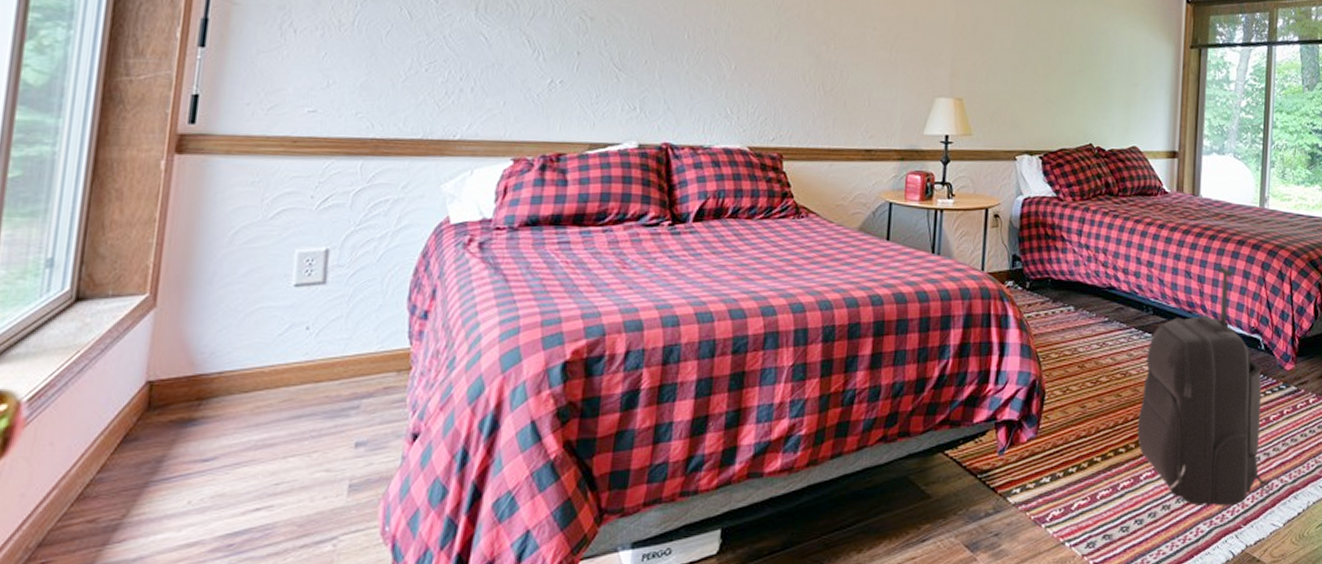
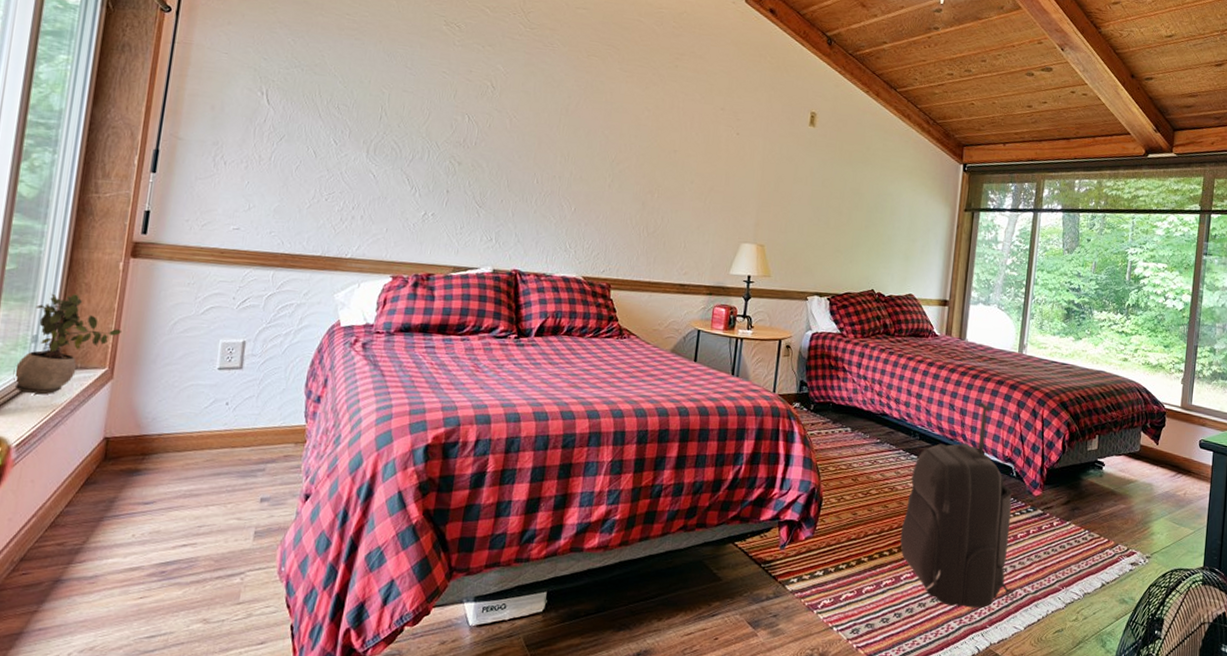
potted plant: none [21,203,167,333] -> present [13,293,123,395]

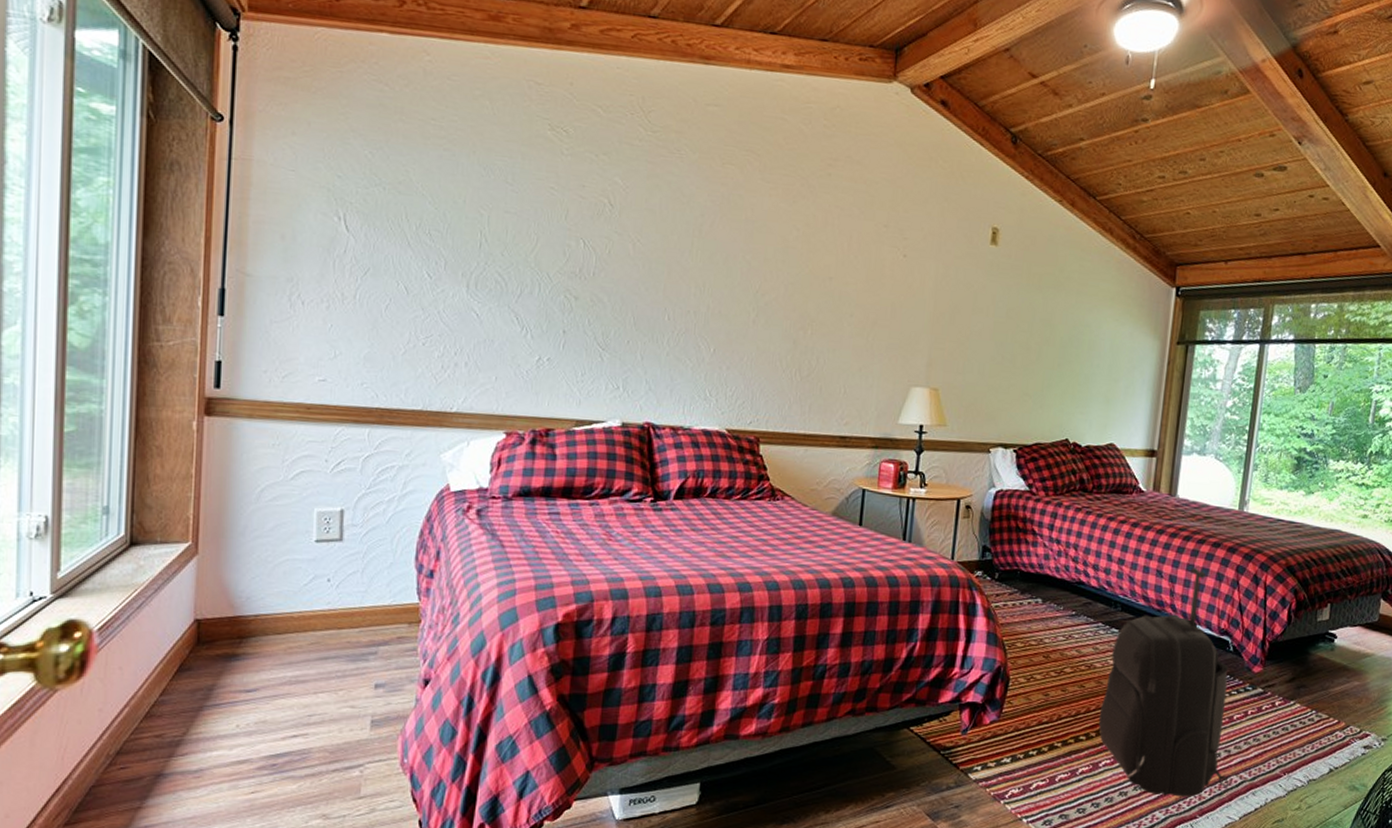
potted plant: present [13,293,123,395] -> none [86,458,204,573]

